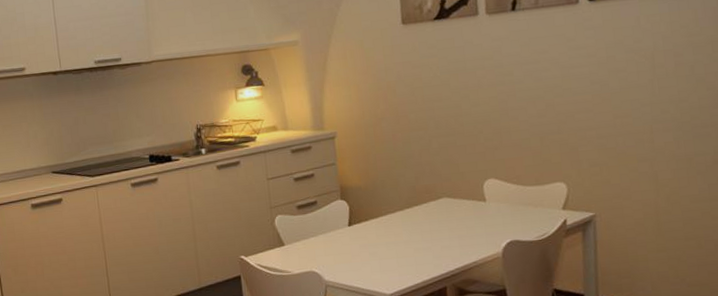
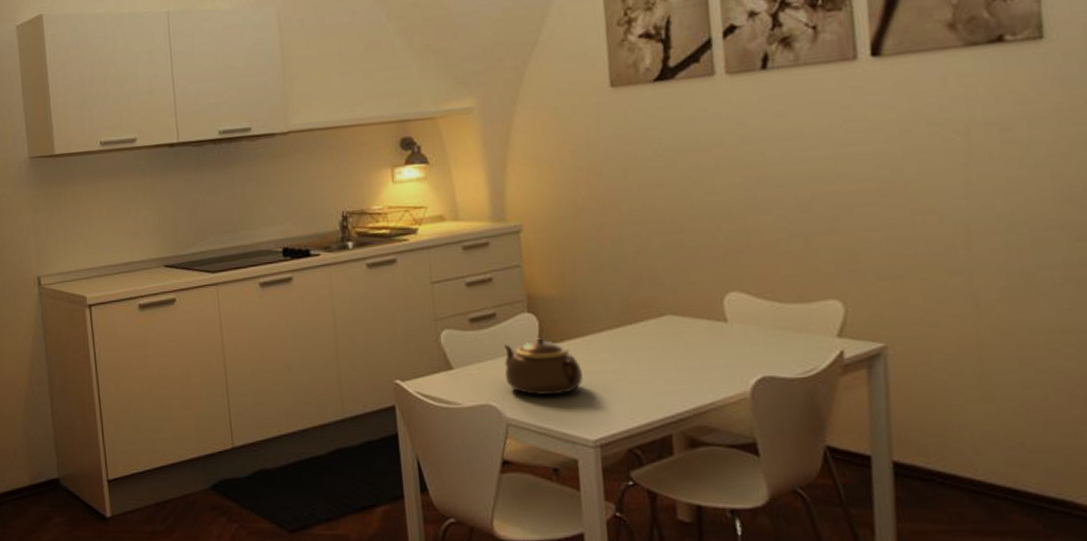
teapot: none [322,218,382,263] -> present [503,338,583,396]

